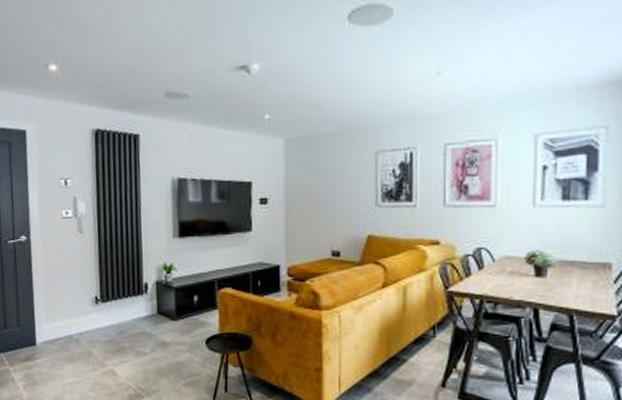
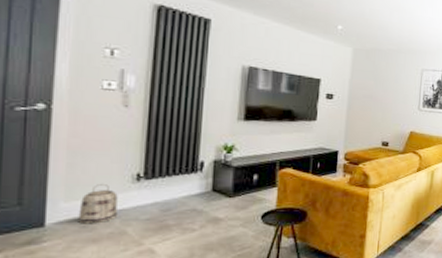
basket: none [57,307,85,344] -> present [78,184,119,224]

